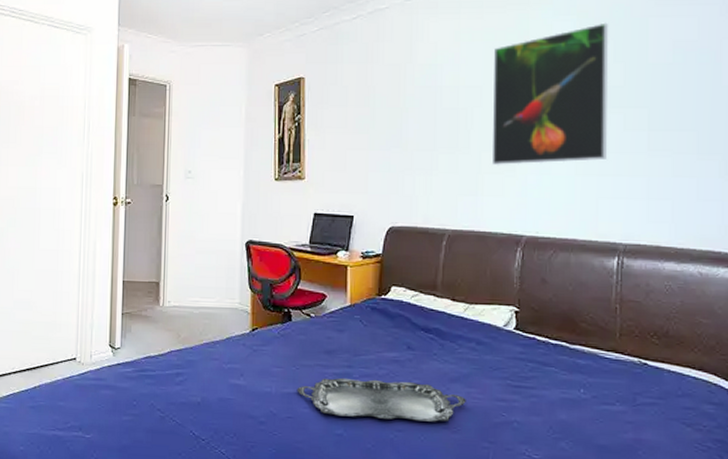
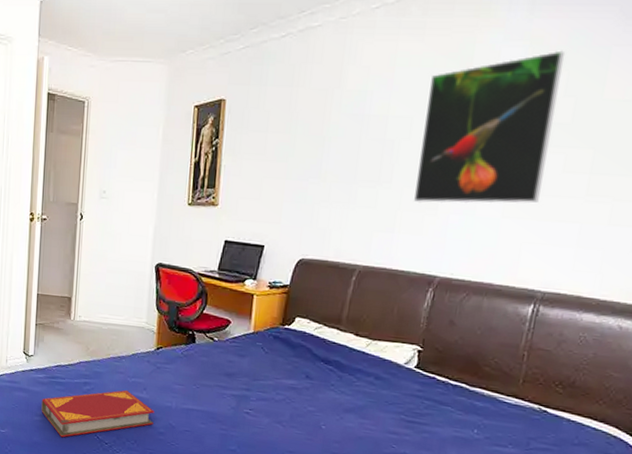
hardback book: none [130,377,253,438] -> present [41,390,154,438]
serving tray: present [297,377,466,422] -> none [195,398,358,448]

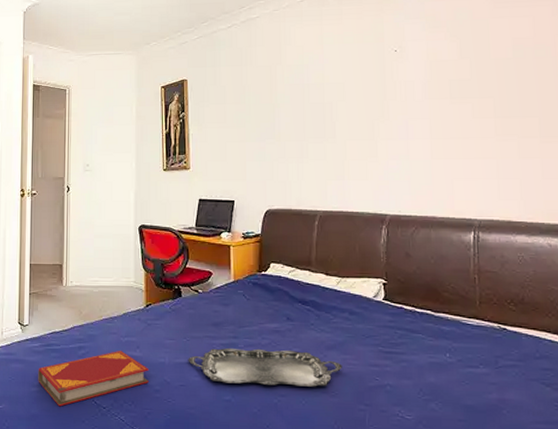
serving tray: none [195,398,358,448] -> present [188,347,342,387]
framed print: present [413,50,564,204] -> none [353,24,459,153]

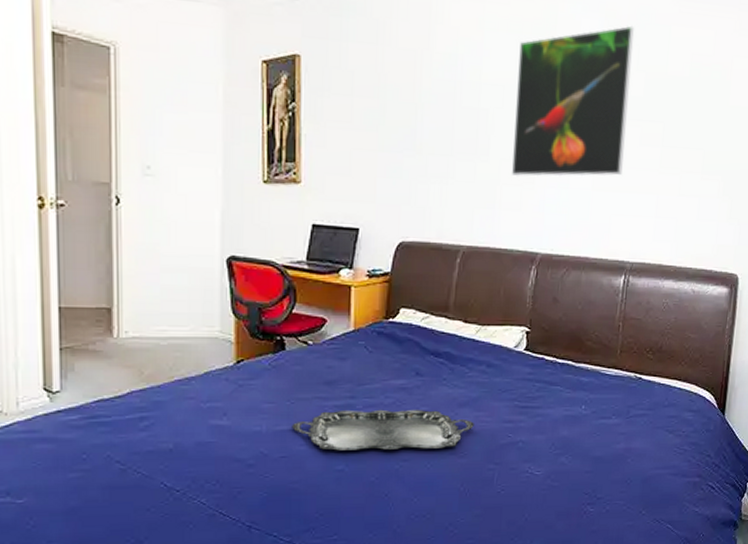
hardback book: present [38,350,149,407] -> none [78,418,240,494]
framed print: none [353,24,459,153] -> present [511,25,634,177]

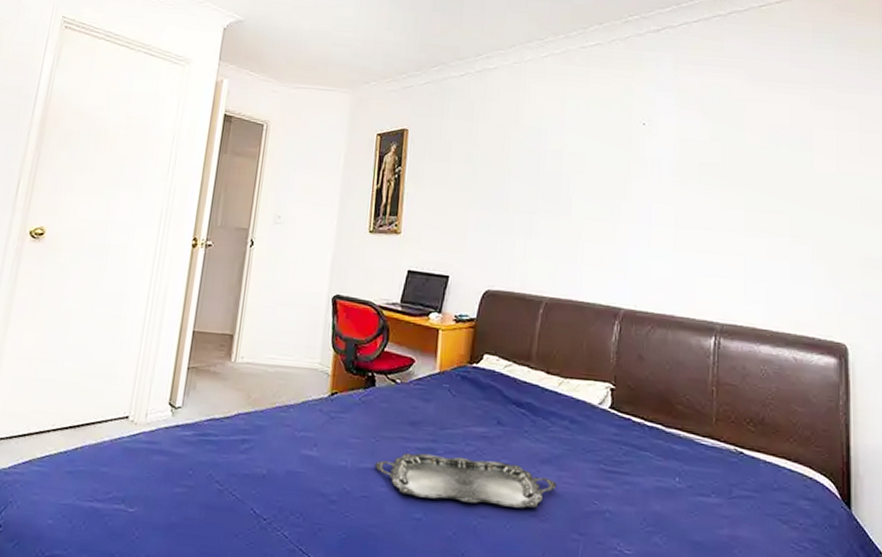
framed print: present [511,25,634,177] -> none [592,101,707,237]

